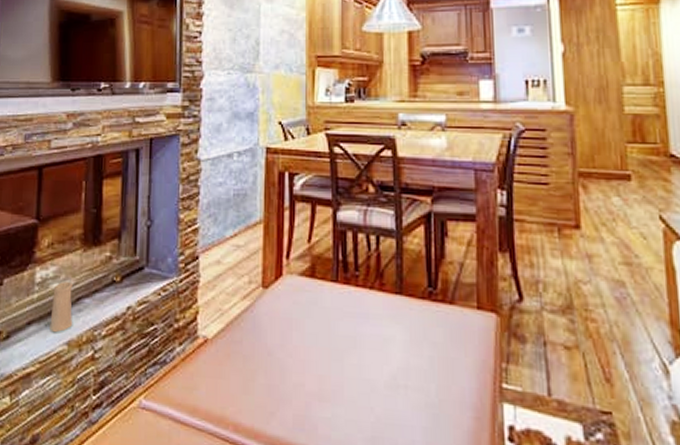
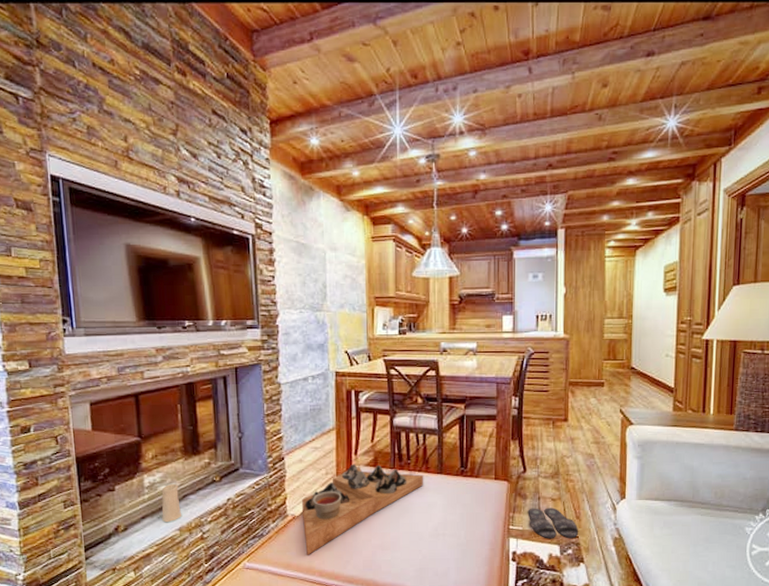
decorative tray: none [216,271,378,398] -> present [301,464,424,555]
slippers: none [528,358,610,415] -> present [528,507,578,539]

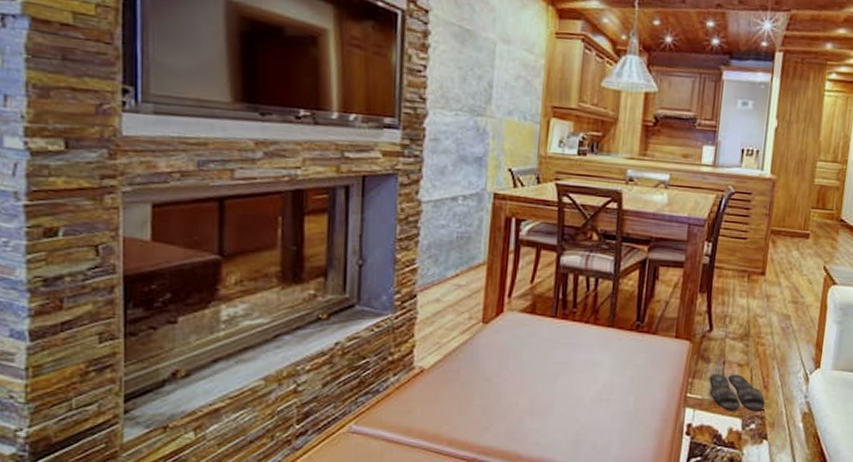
candle: present [161,483,182,523] -> none [241,318,271,369]
decorative tray: present [301,464,424,555] -> none [433,308,592,419]

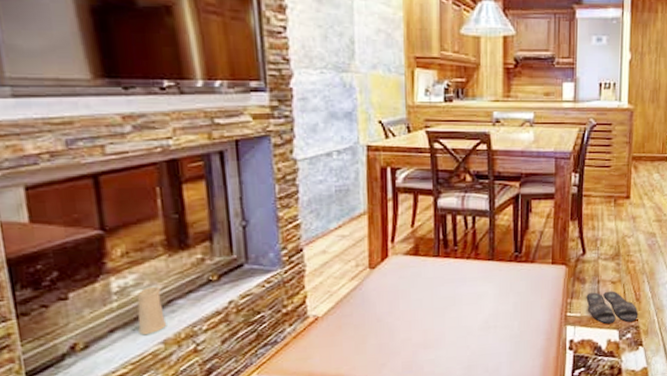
candle: none [241,318,271,369] -> present [136,286,167,336]

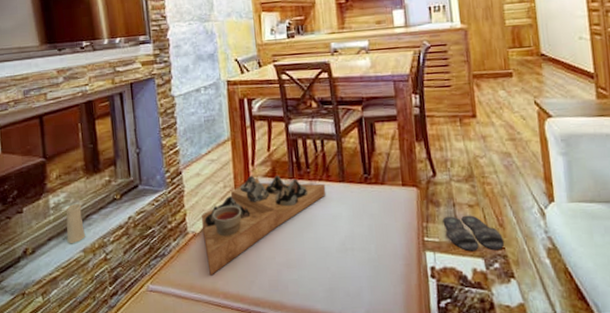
decorative tray: none [325,253,473,361] -> present [201,175,326,276]

